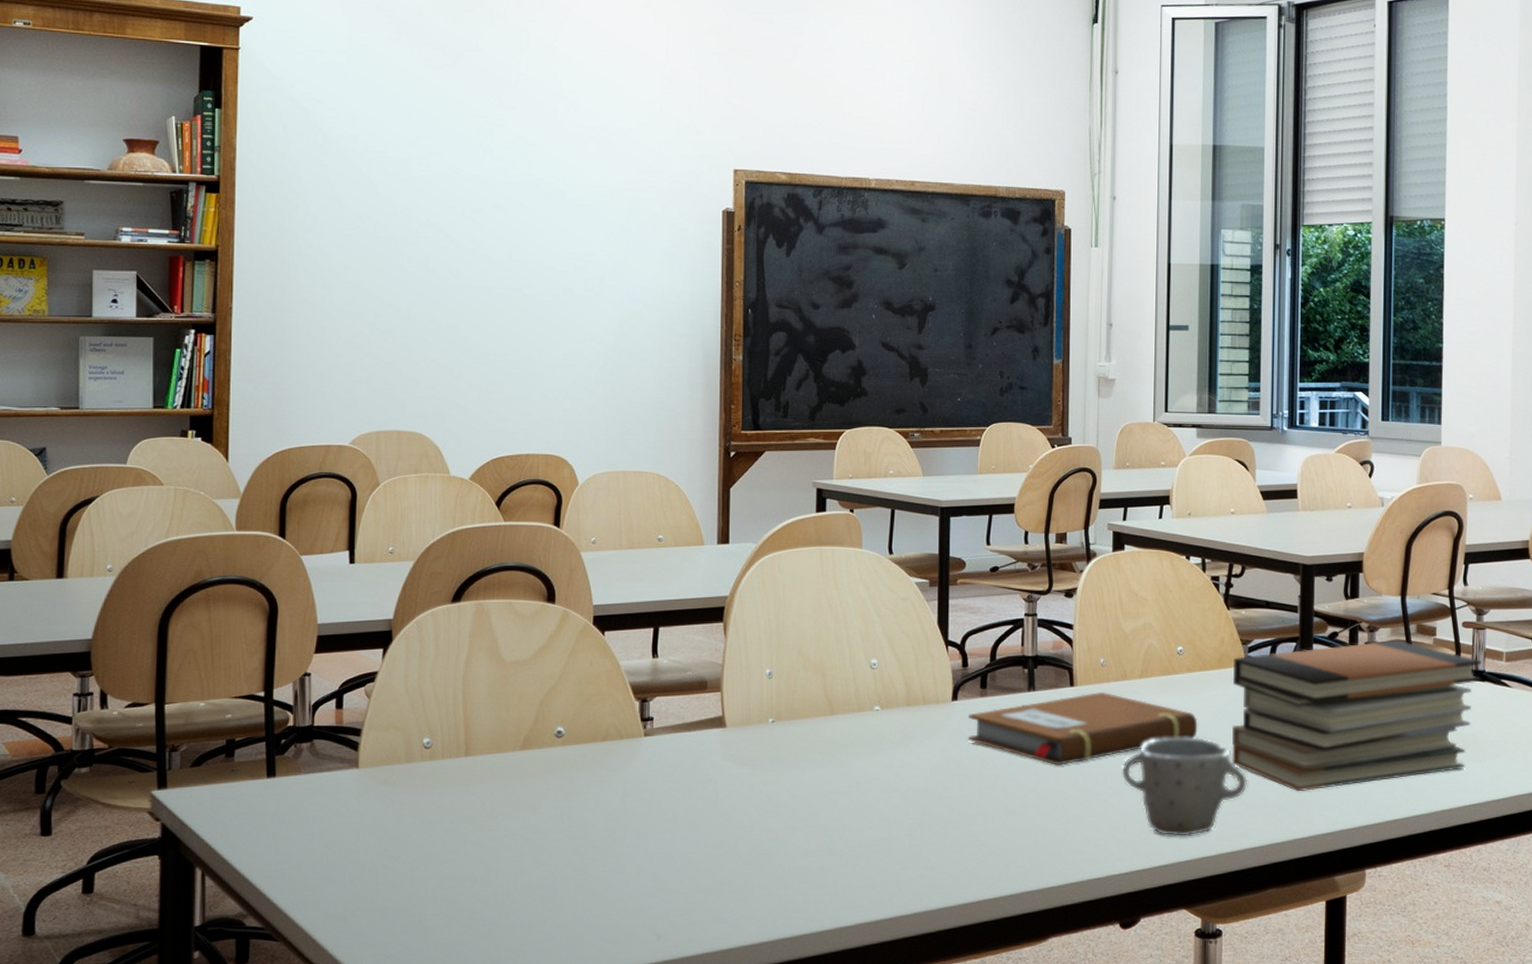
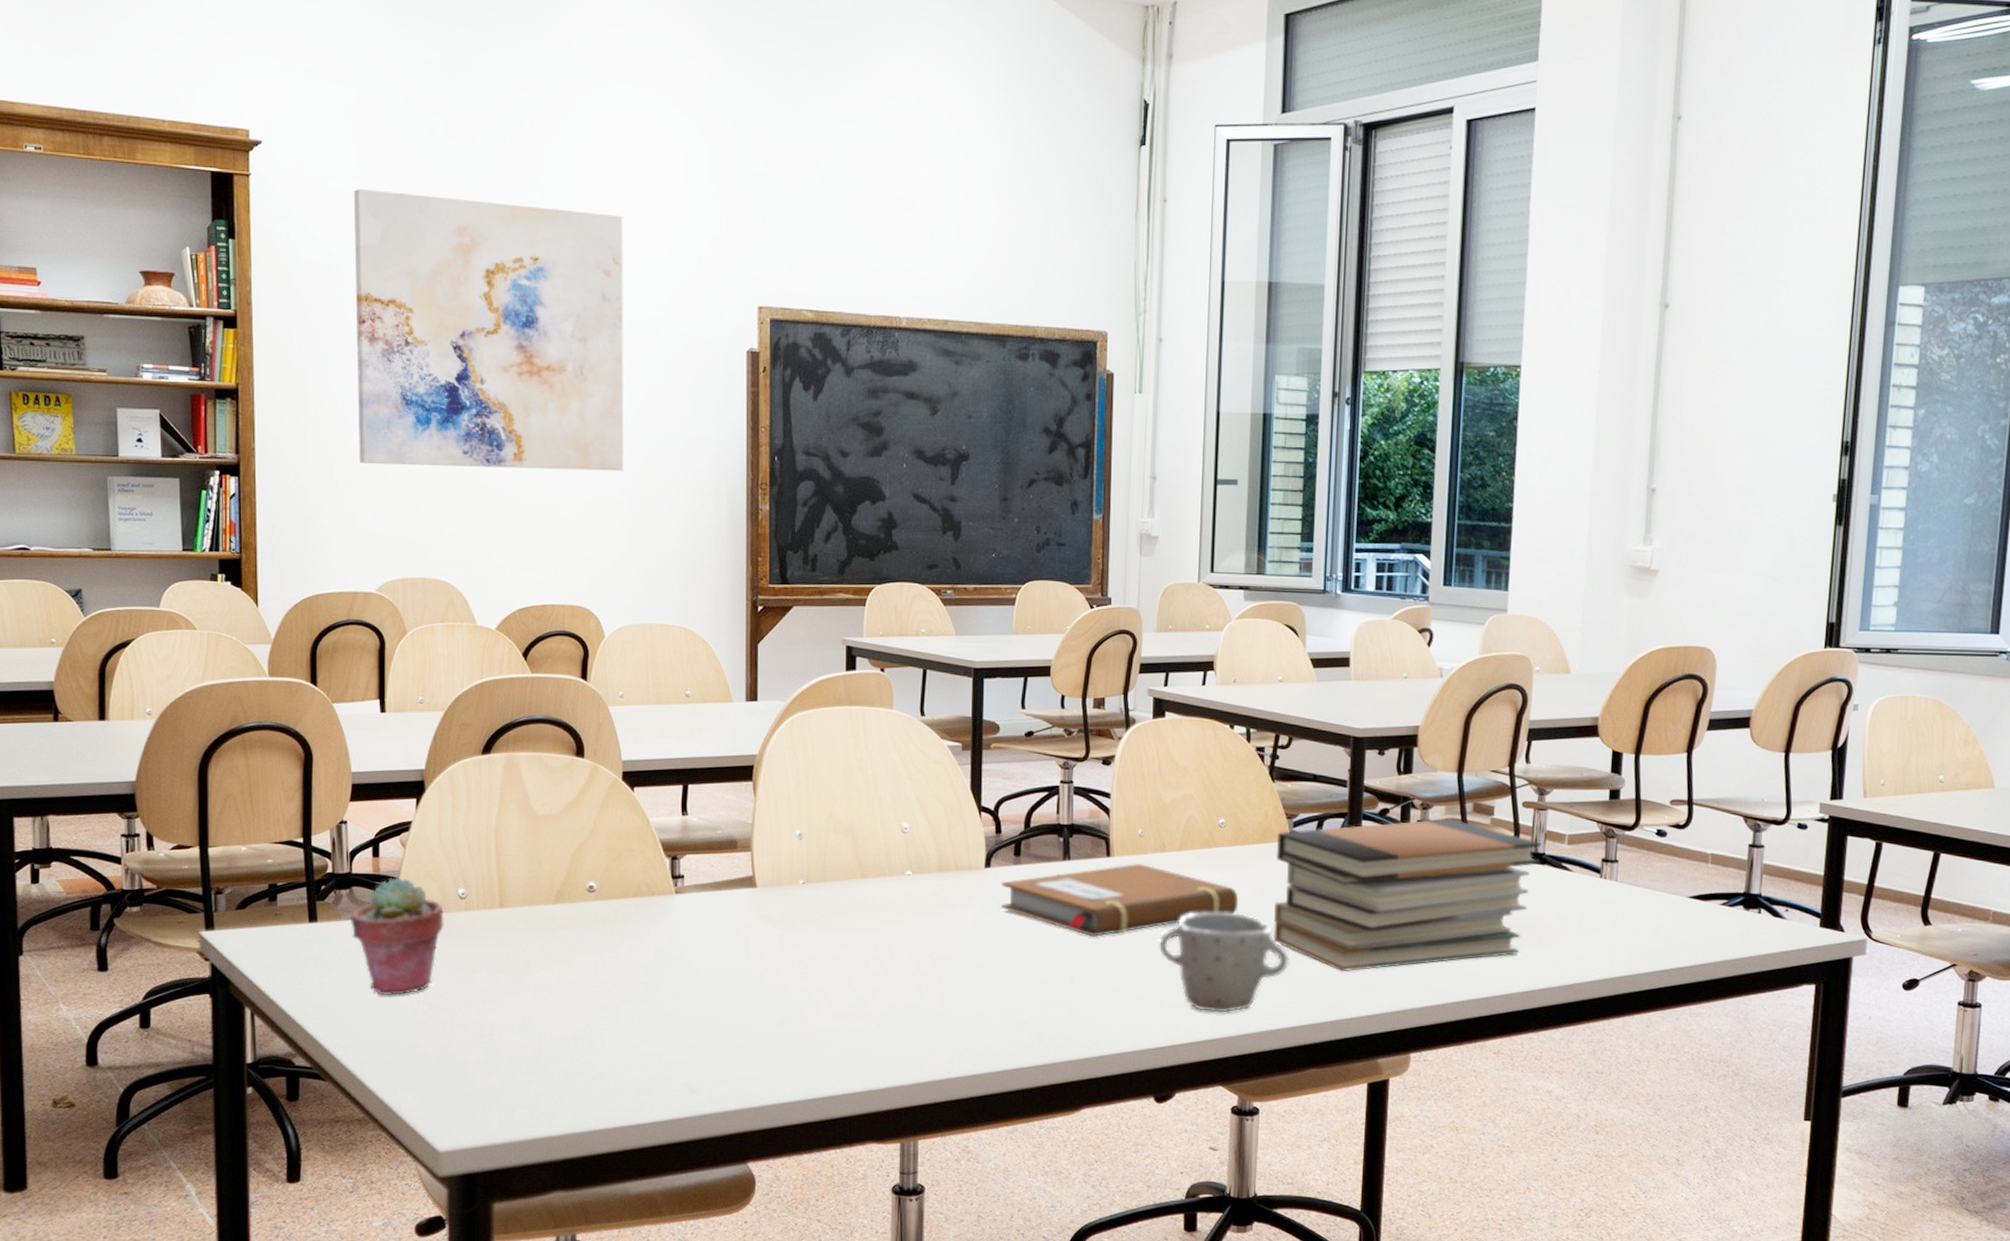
potted succulent: none [310,728,407,851] -> present [350,877,444,996]
wall art: none [337,61,605,325] -> present [354,188,624,471]

